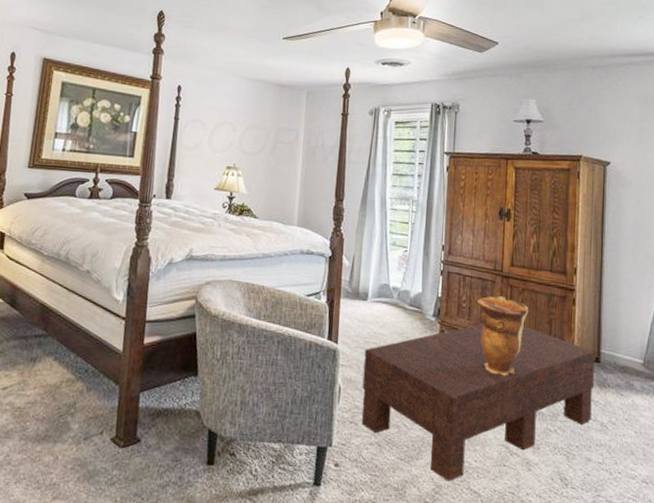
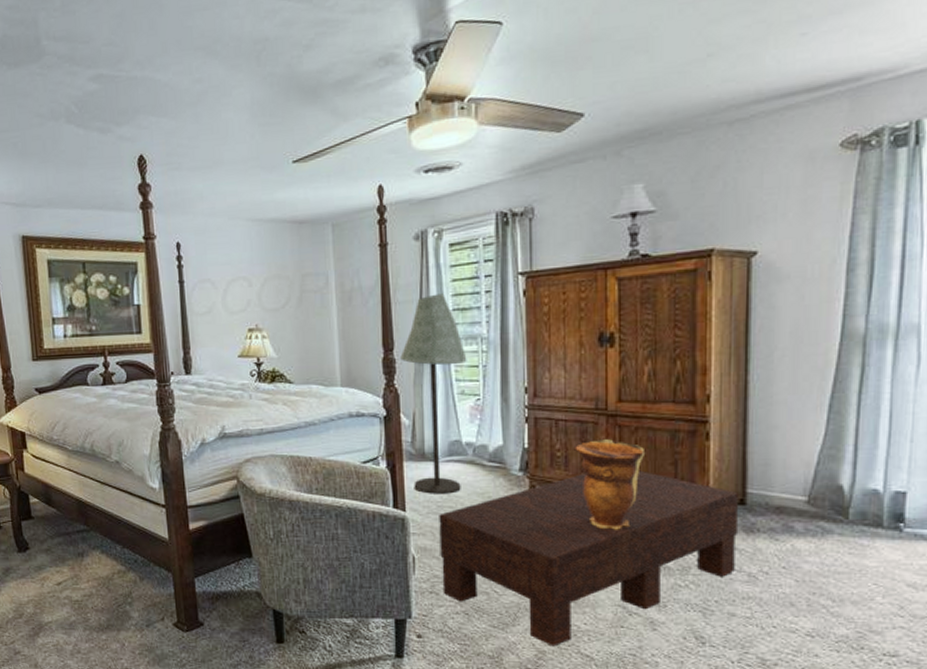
floor lamp: none [347,159,400,331] -> present [400,293,467,494]

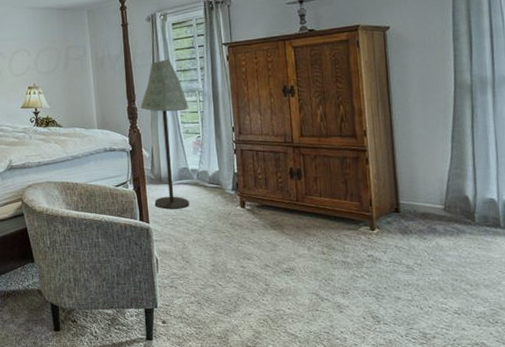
coffee table: present [439,470,738,647] -> none [174,188,397,328]
decorative vase: present [575,439,646,530] -> none [271,165,324,234]

